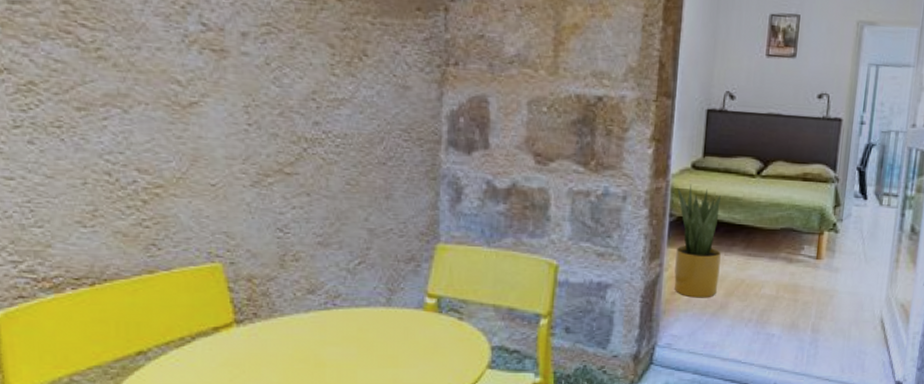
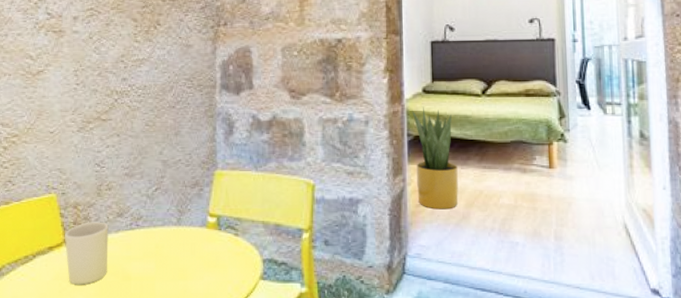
mug: none [234,299,296,372] -> present [64,222,109,285]

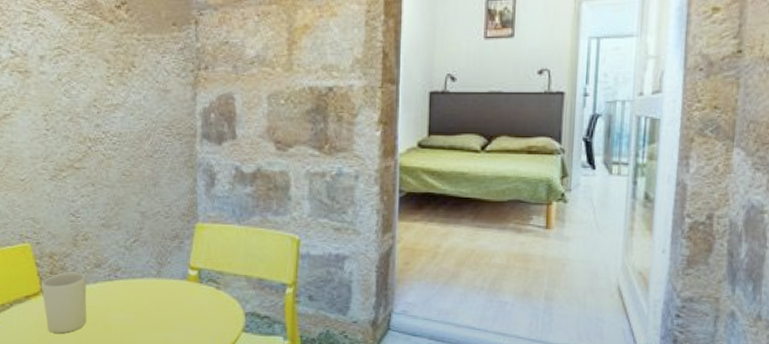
planter: present [412,106,458,210] -> none [405,162,450,268]

